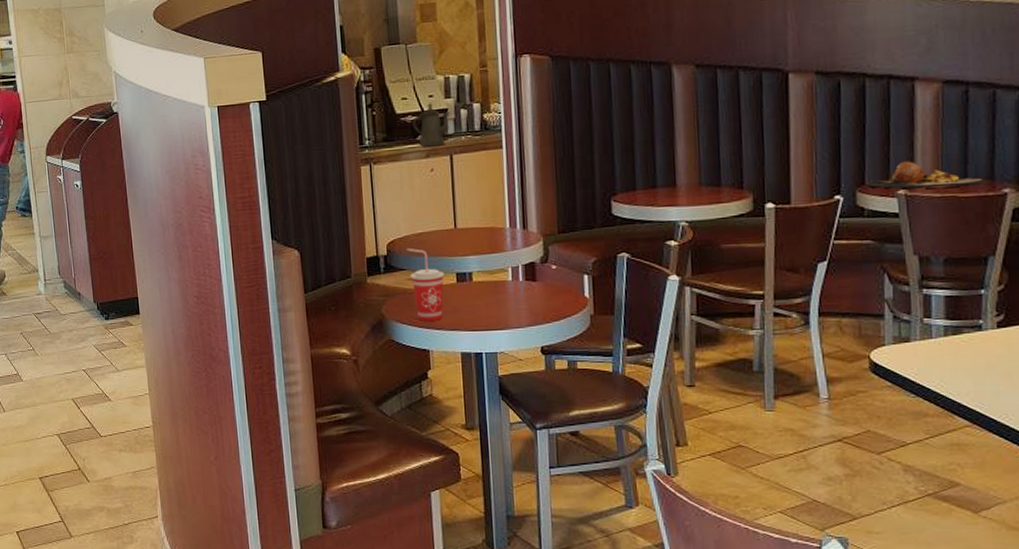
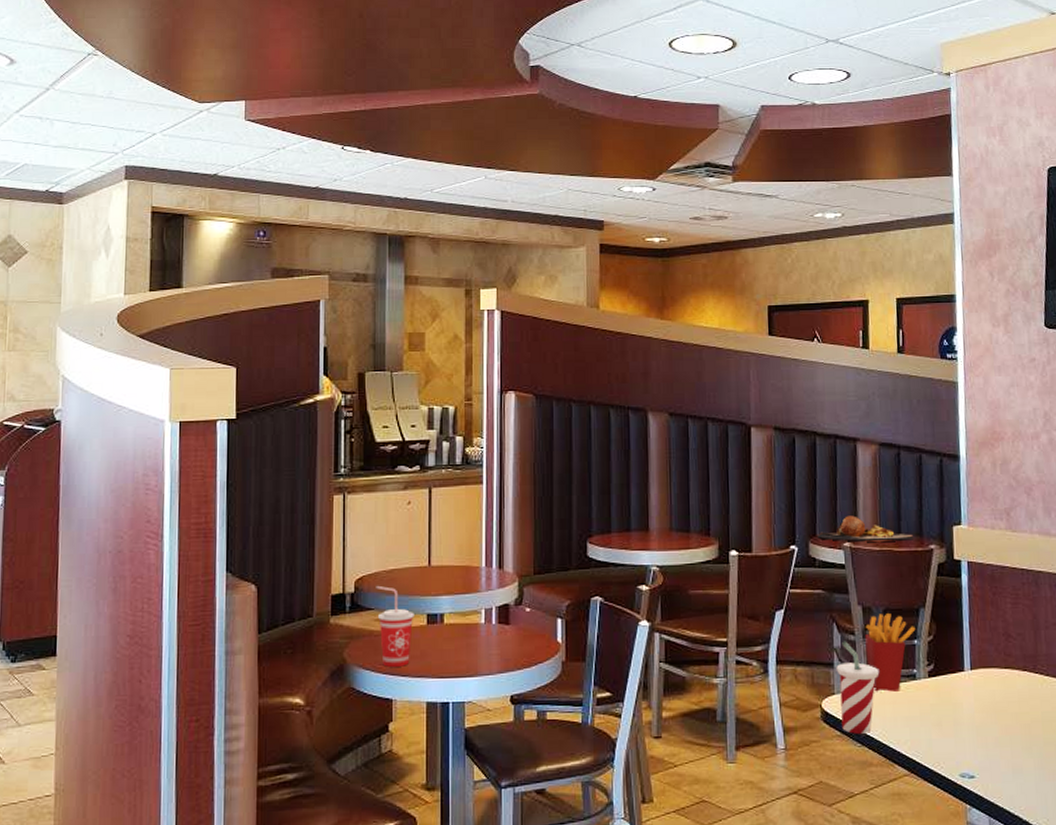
coffee pot: present [412,103,451,147] -> none [392,433,433,478]
beverage cup: none [887,292,938,385] -> present [836,641,880,734]
french fries: none [921,263,983,343] -> present [865,614,916,692]

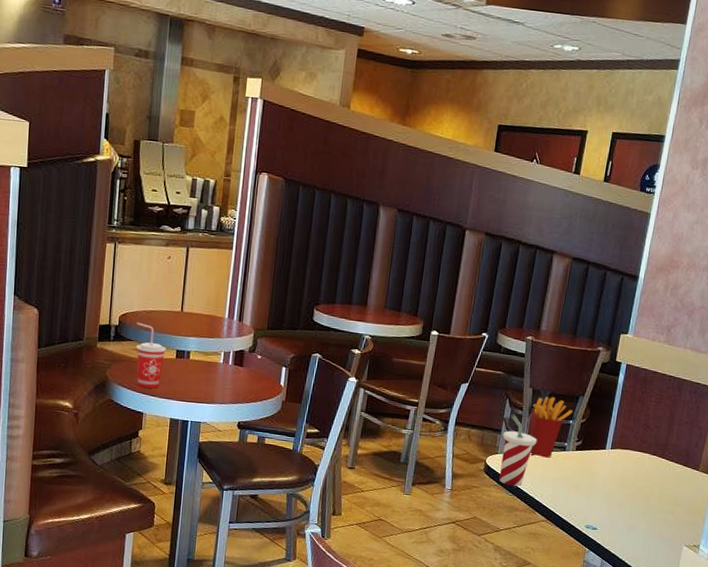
food tray: present [817,515,914,543] -> none [506,314,587,342]

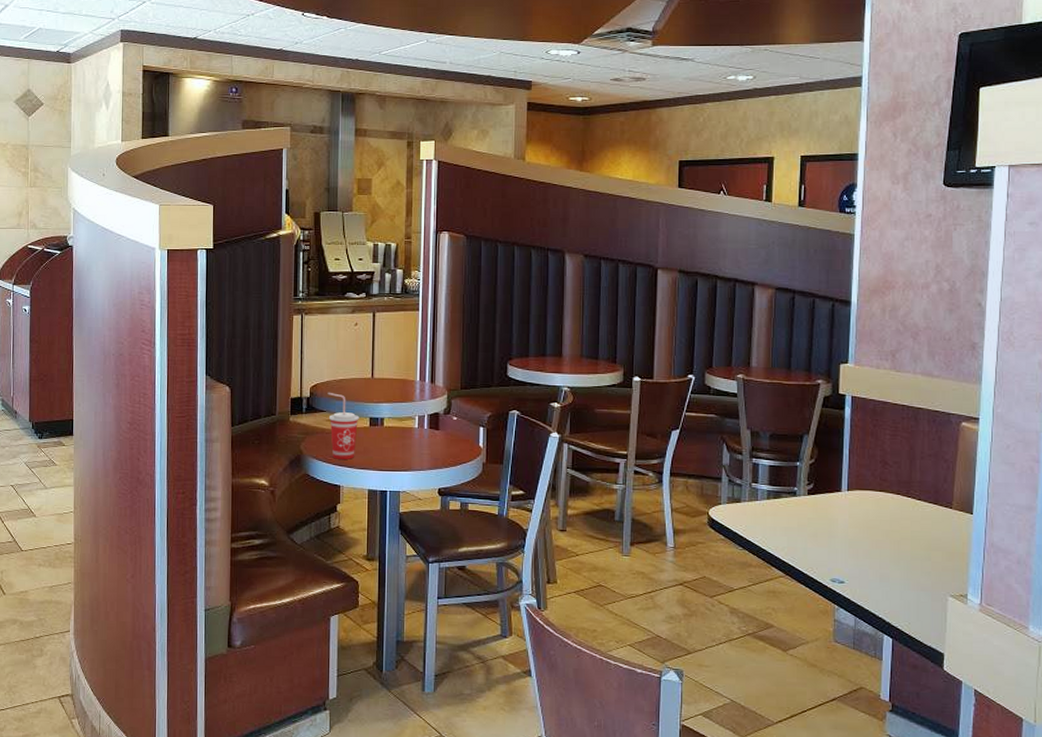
beverage cup: present [499,414,537,487] -> none [724,459,763,539]
french fries: present [528,396,573,458] -> none [752,438,799,505]

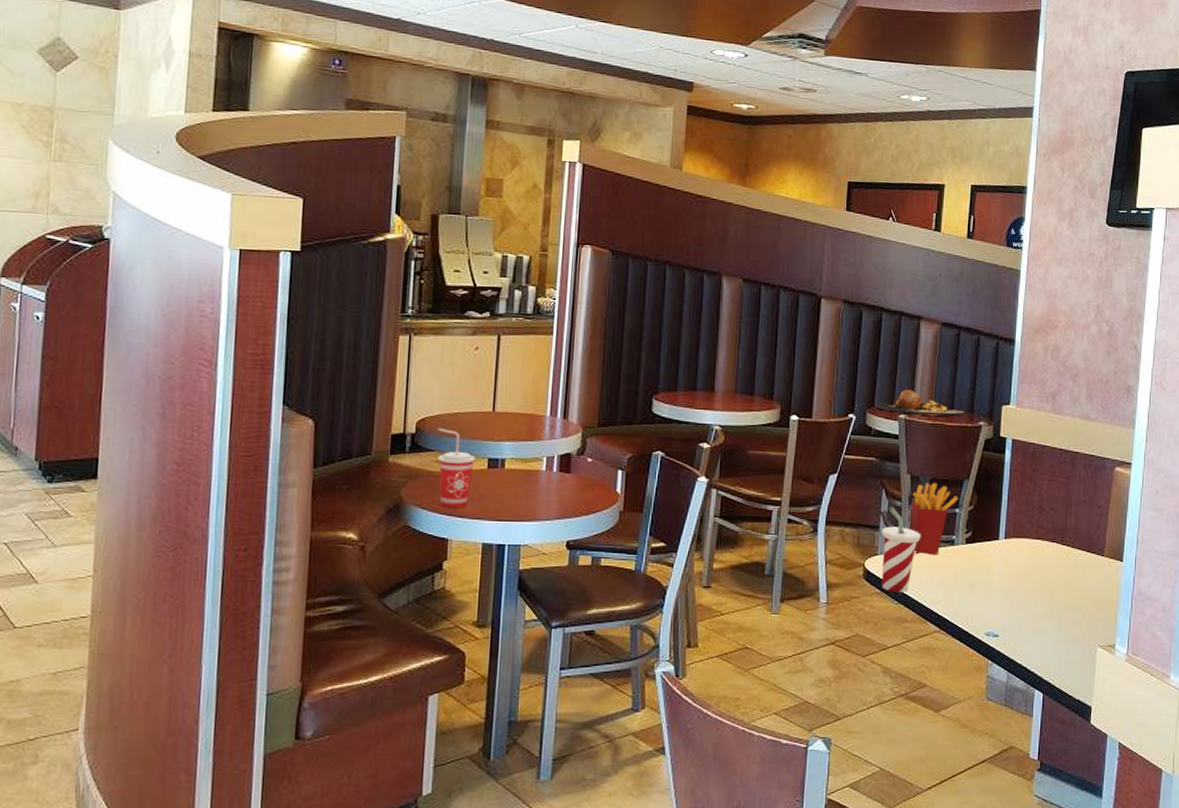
food tray: none [713,351,803,376] -> present [875,389,966,417]
beverage cup: none [724,459,763,539] -> present [881,506,921,592]
french fries: none [752,438,799,505] -> present [910,483,958,555]

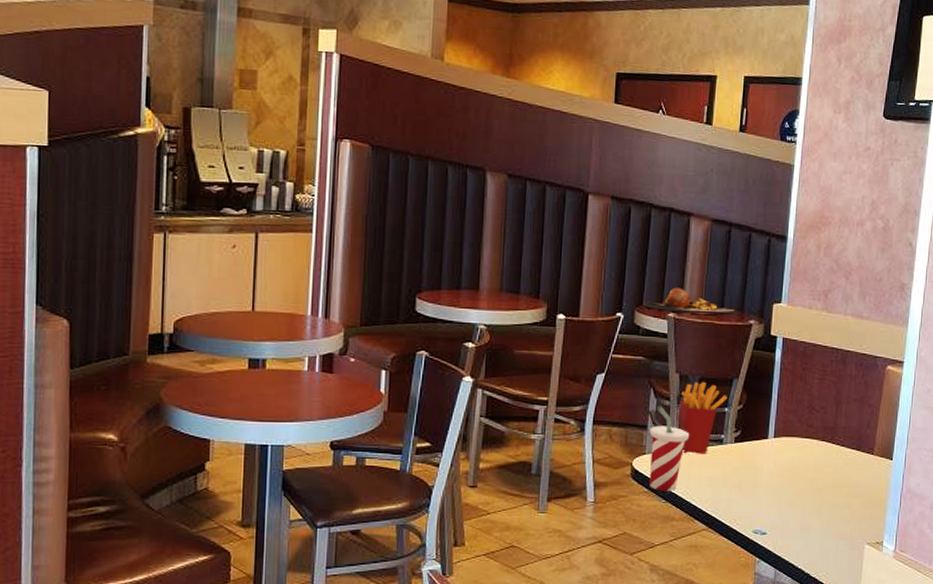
beverage cup: present [437,427,475,508] -> none [196,327,236,409]

